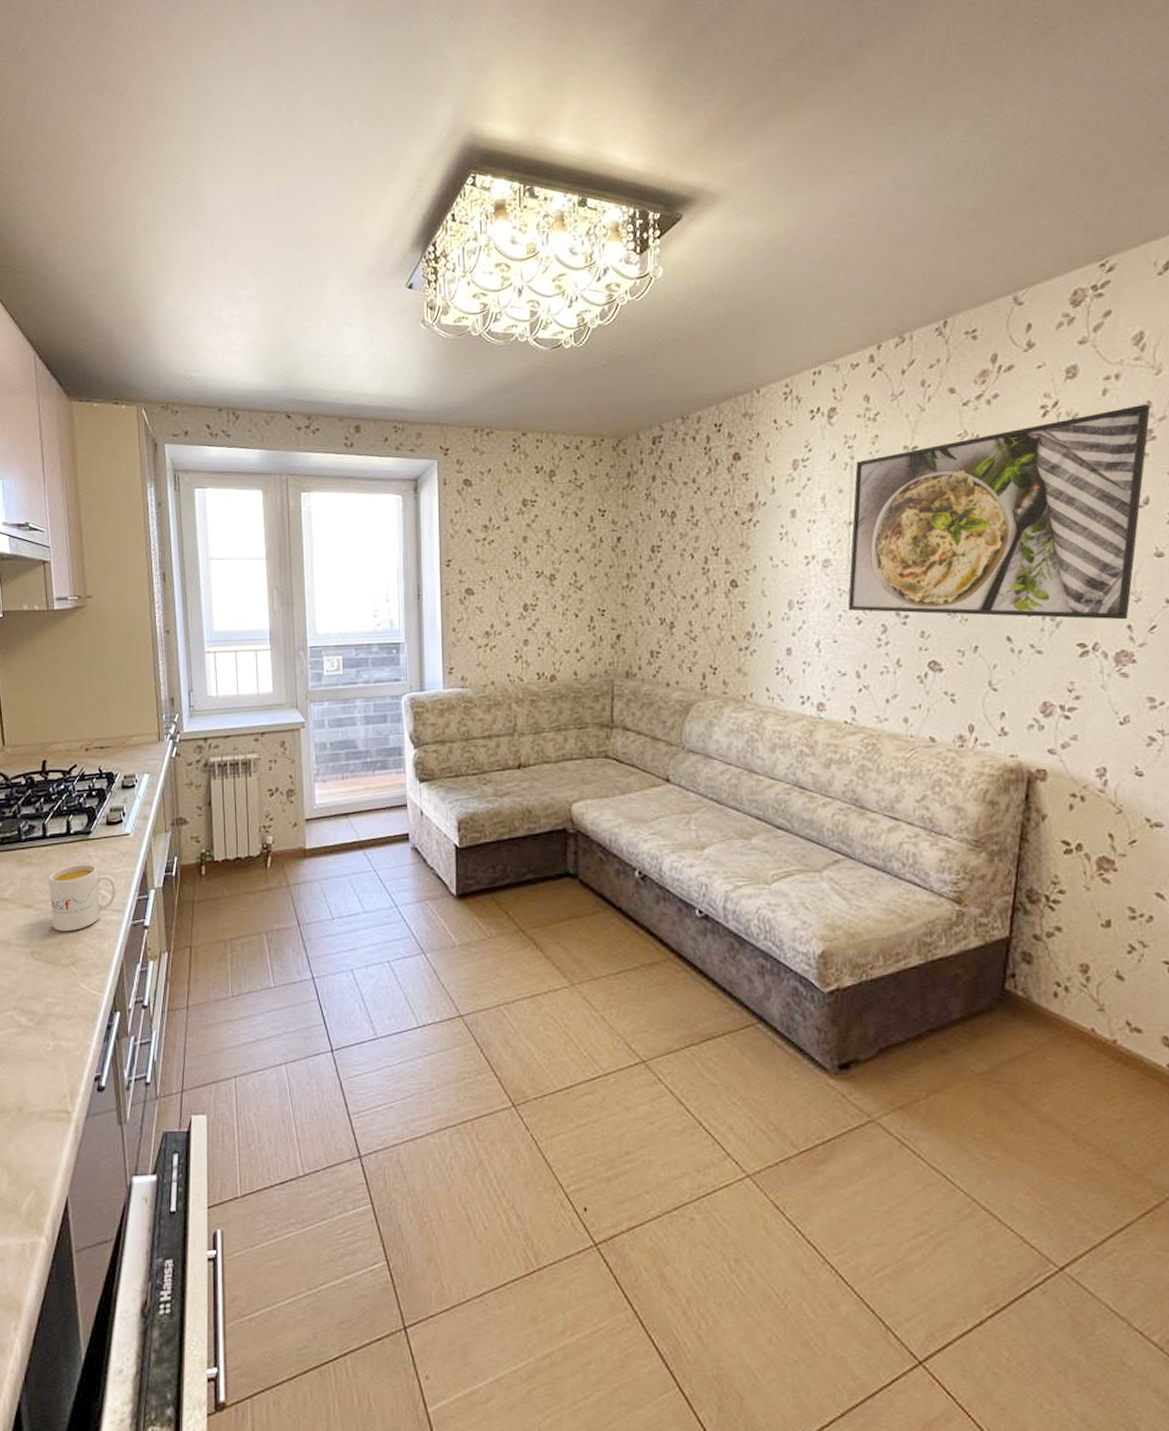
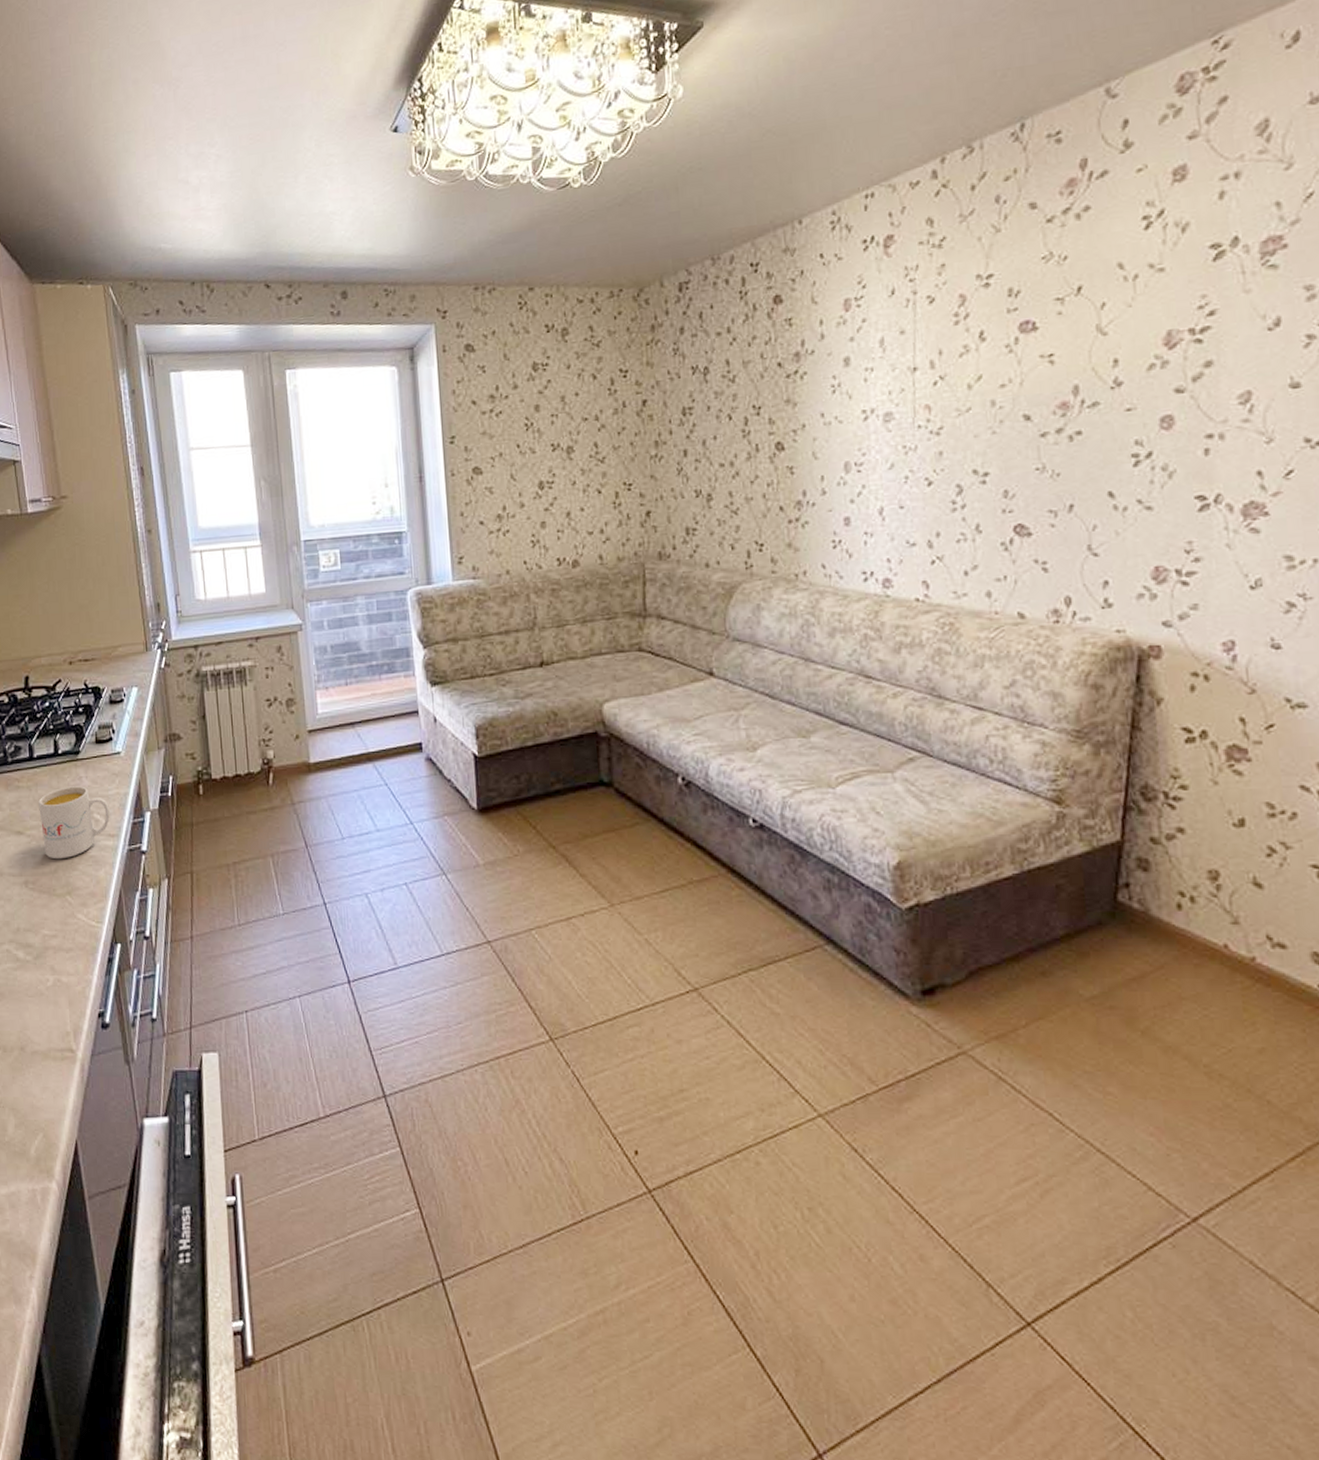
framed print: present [847,403,1151,620] -> none [915,205,1280,471]

